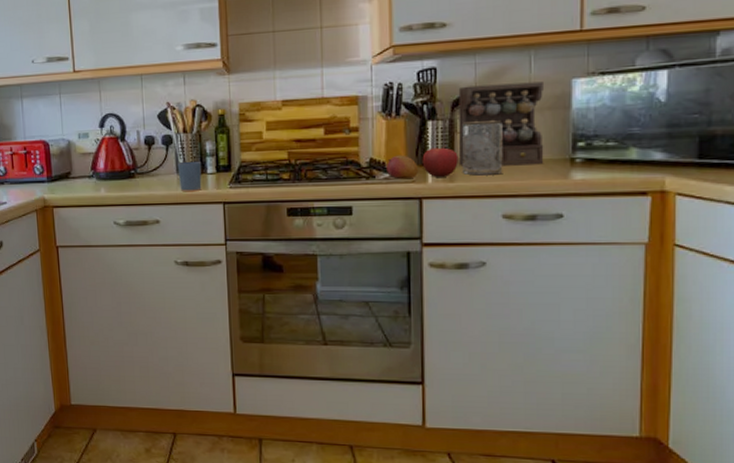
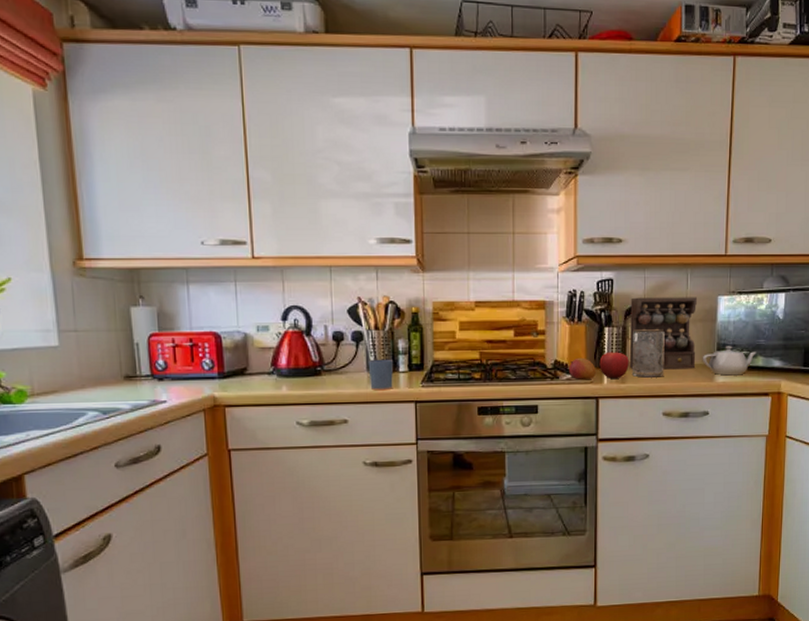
teapot: none [552,136,629,172] -> present [702,346,757,376]

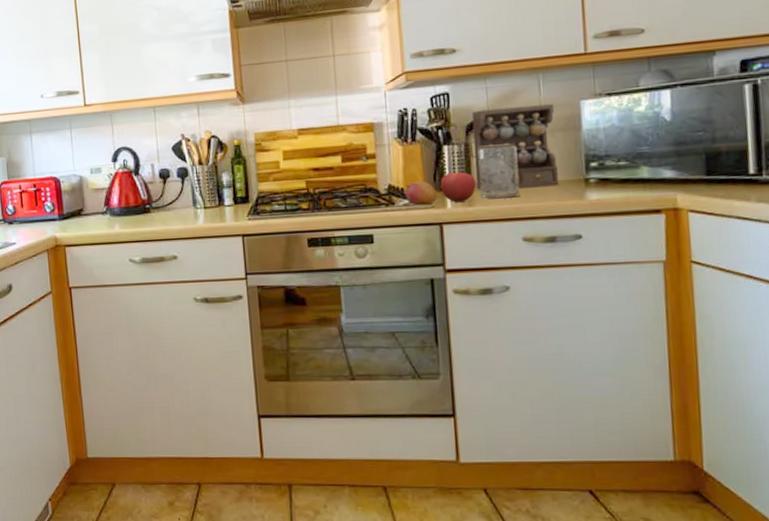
mug: present [368,359,394,391] -> none [194,193,220,226]
teapot: present [702,346,757,376] -> none [566,156,640,192]

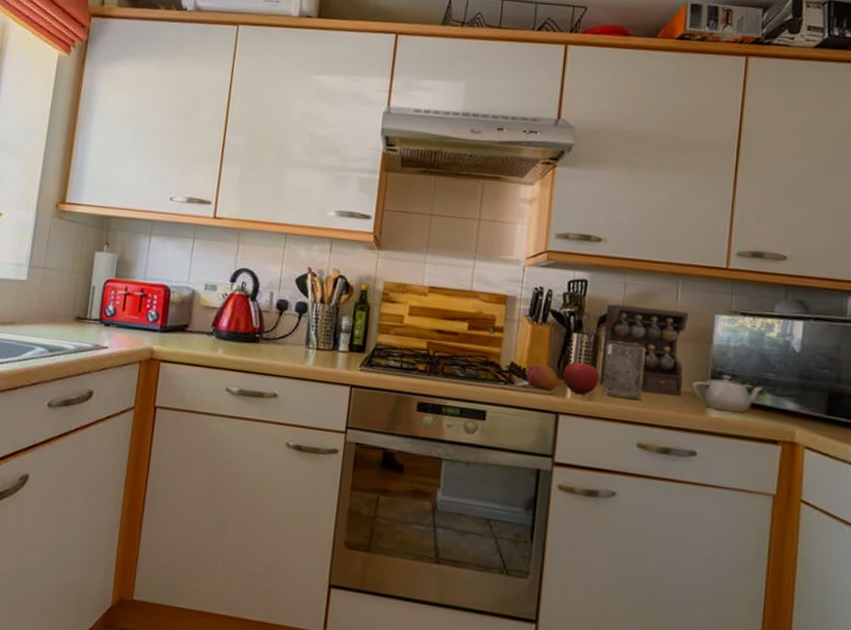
teapot: none [566,156,640,192] -> present [691,375,764,413]

